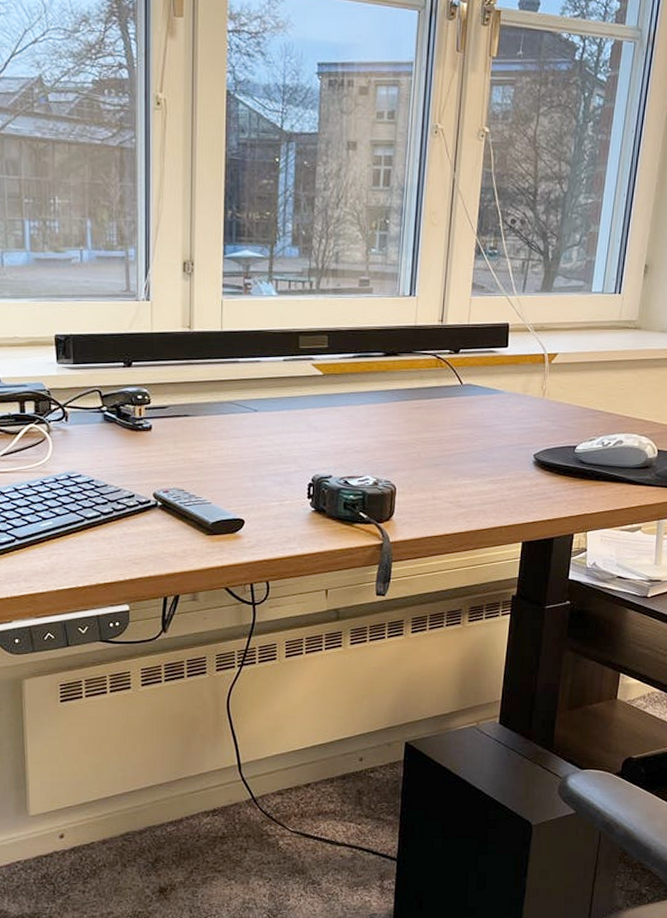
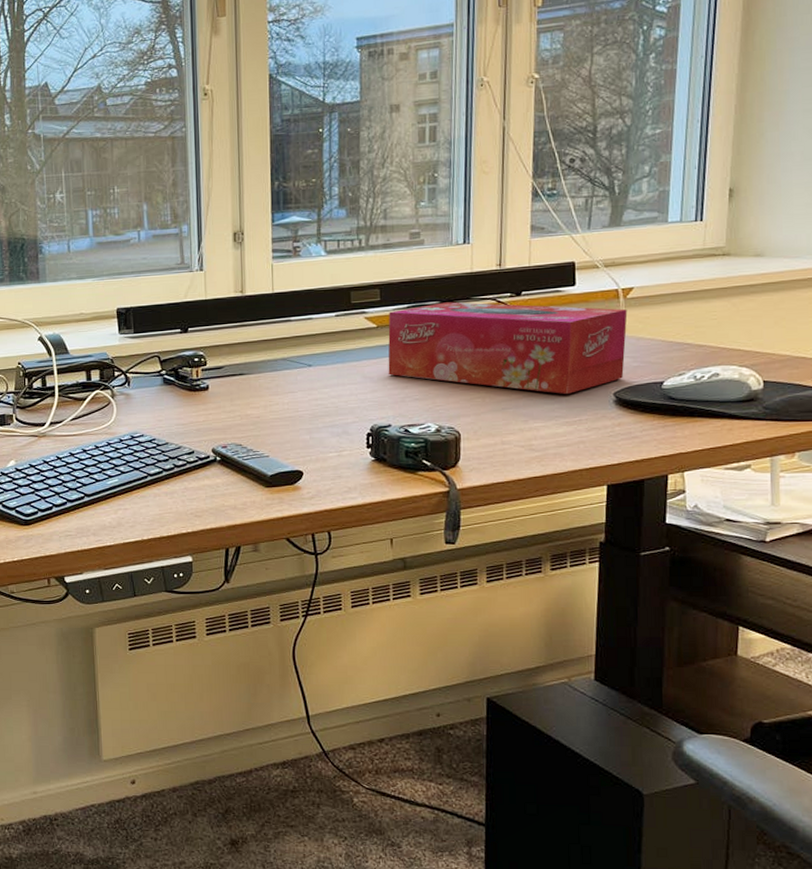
tissue box: none [332,354,551,453] -> present [388,302,628,394]

